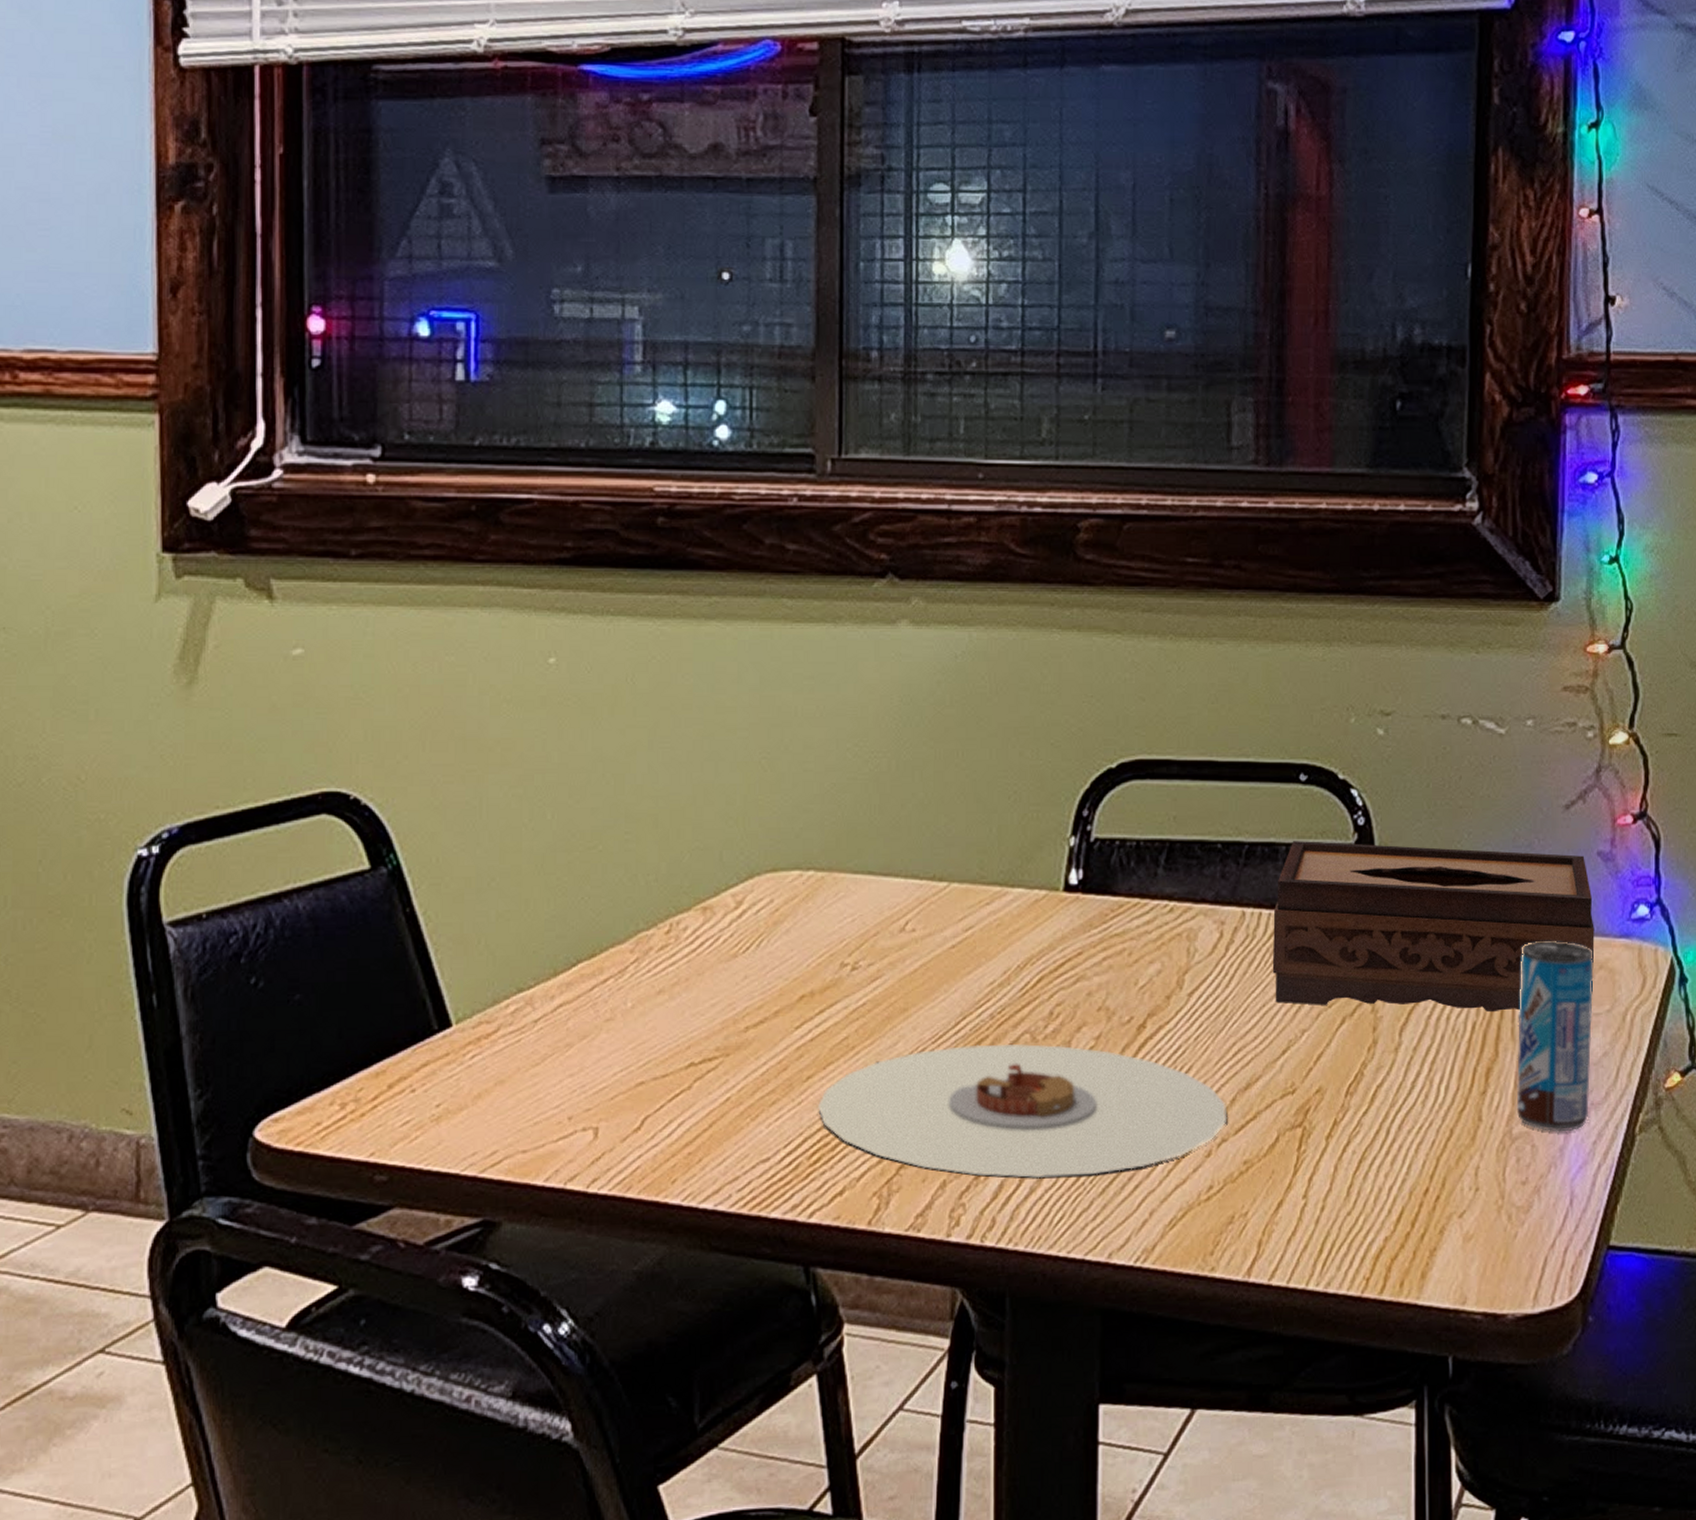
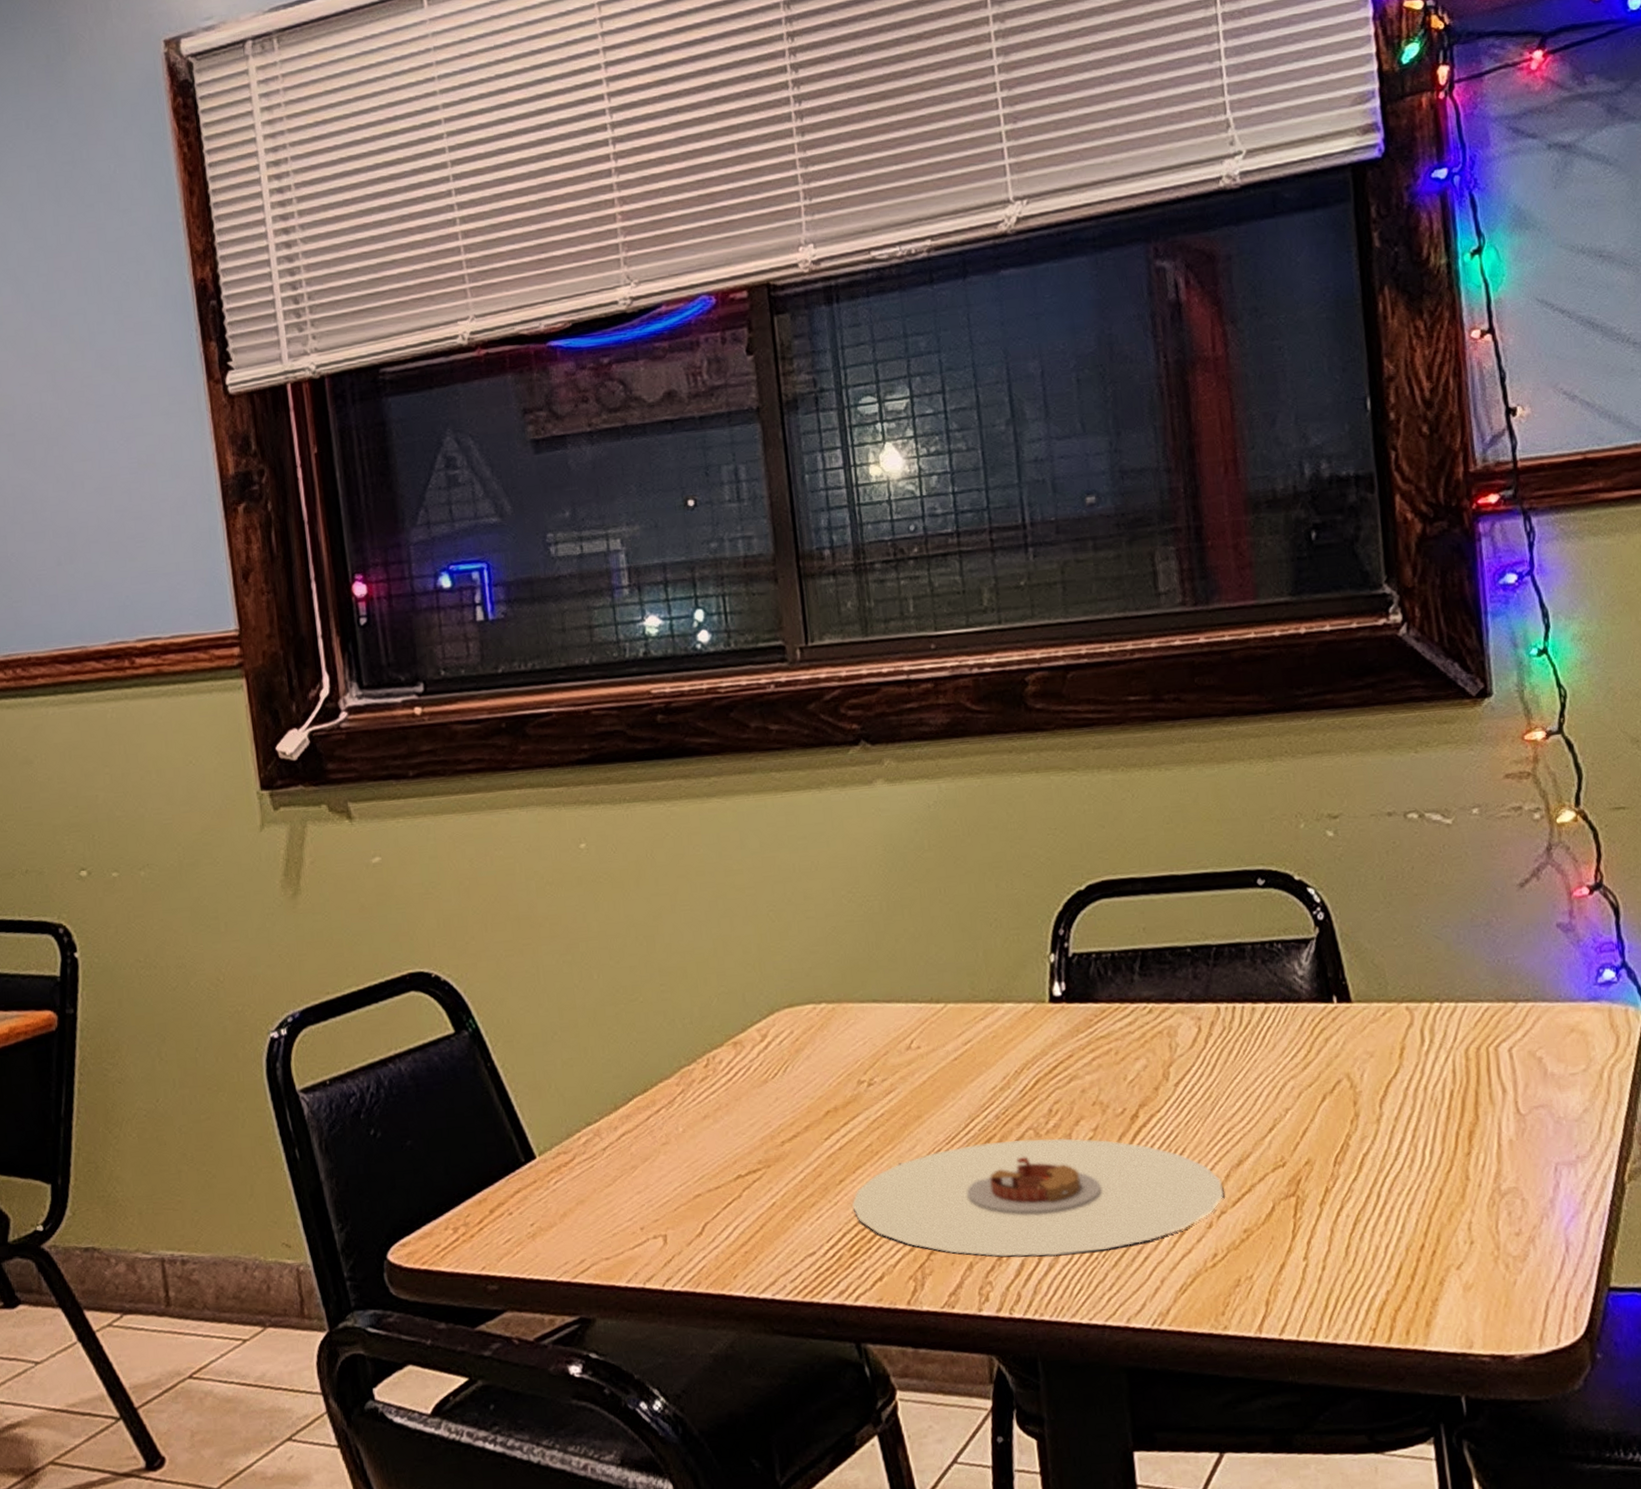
tissue box: present [1272,841,1595,1013] -> none [1246,928,1567,1086]
beverage can: present [1516,941,1594,1132] -> none [1490,1009,1575,1186]

